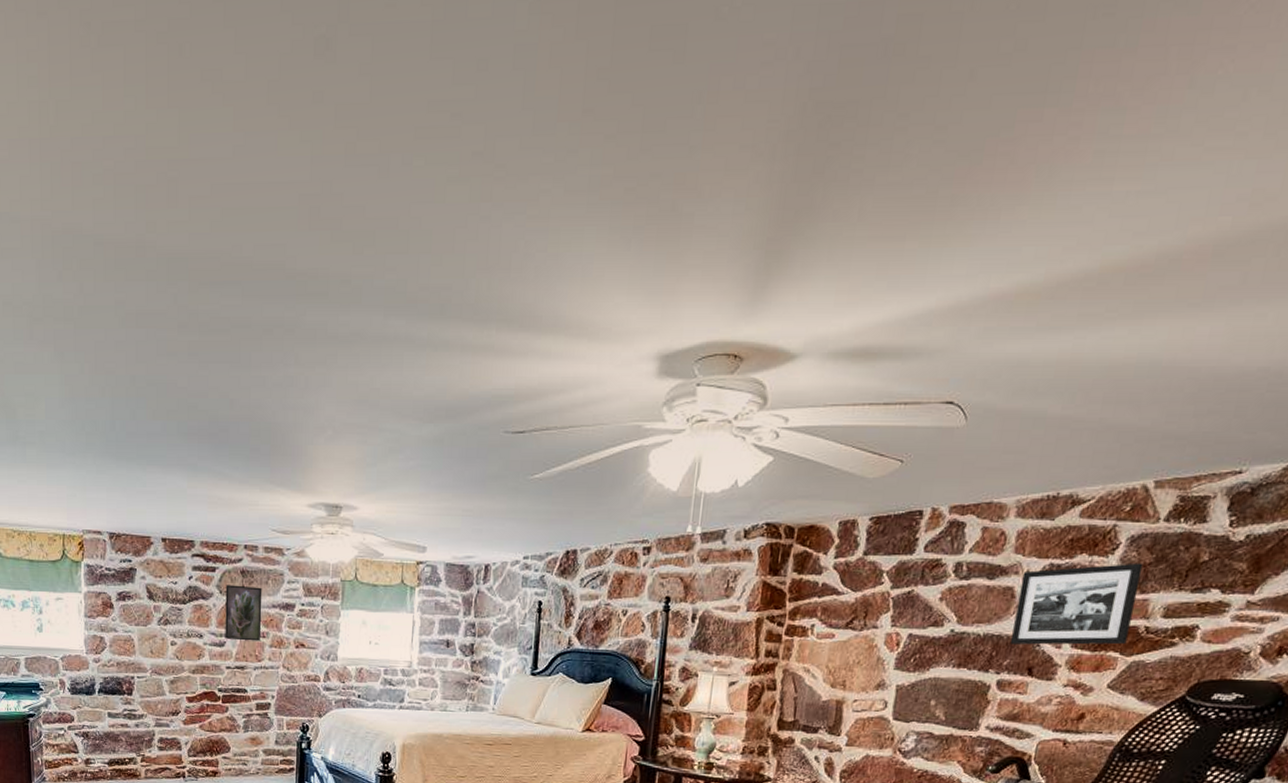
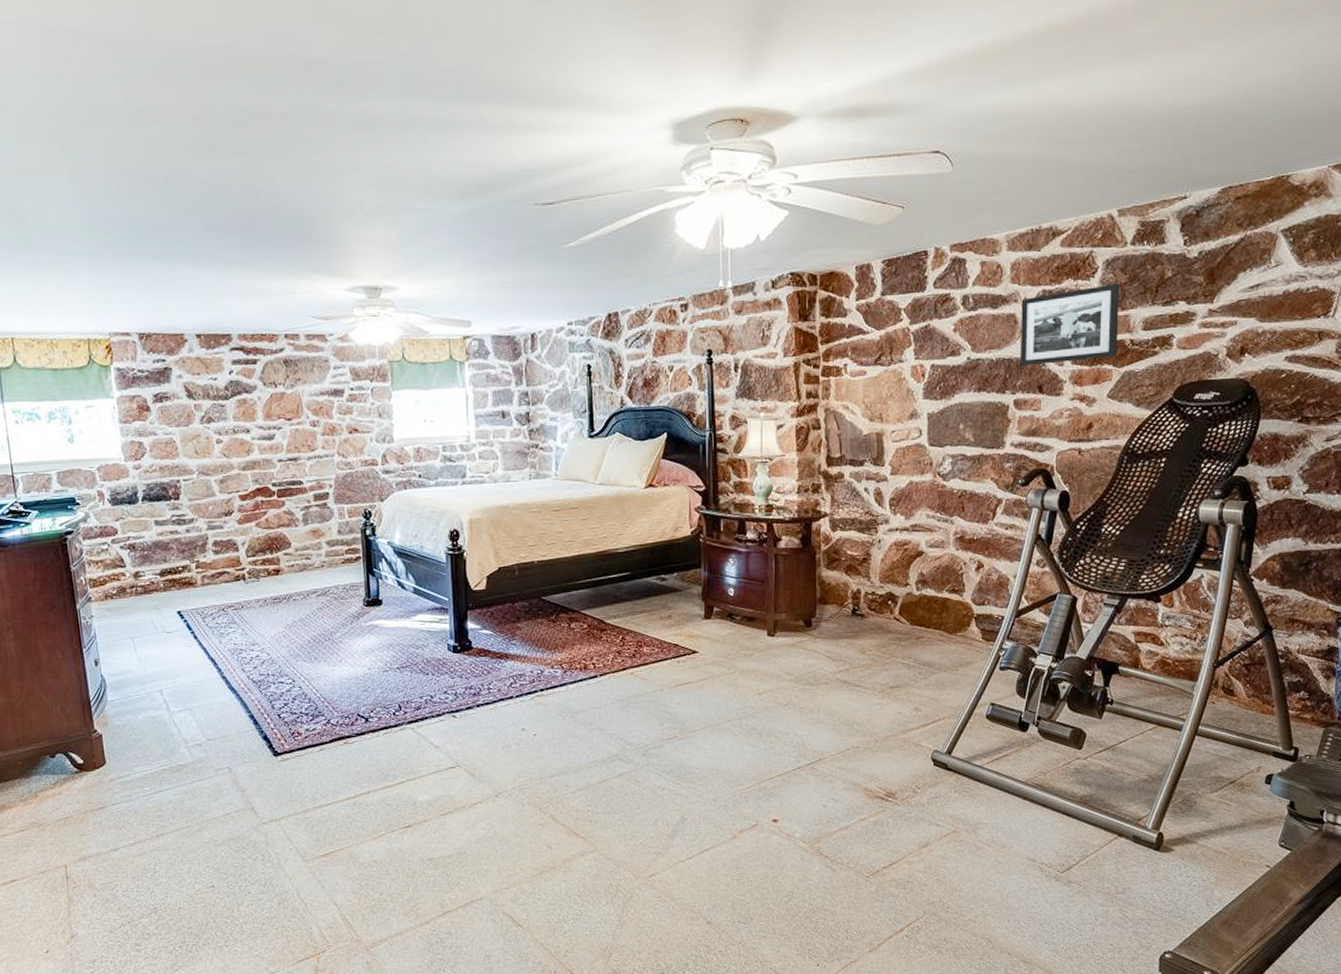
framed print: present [225,584,262,641] -> none [269,375,312,432]

